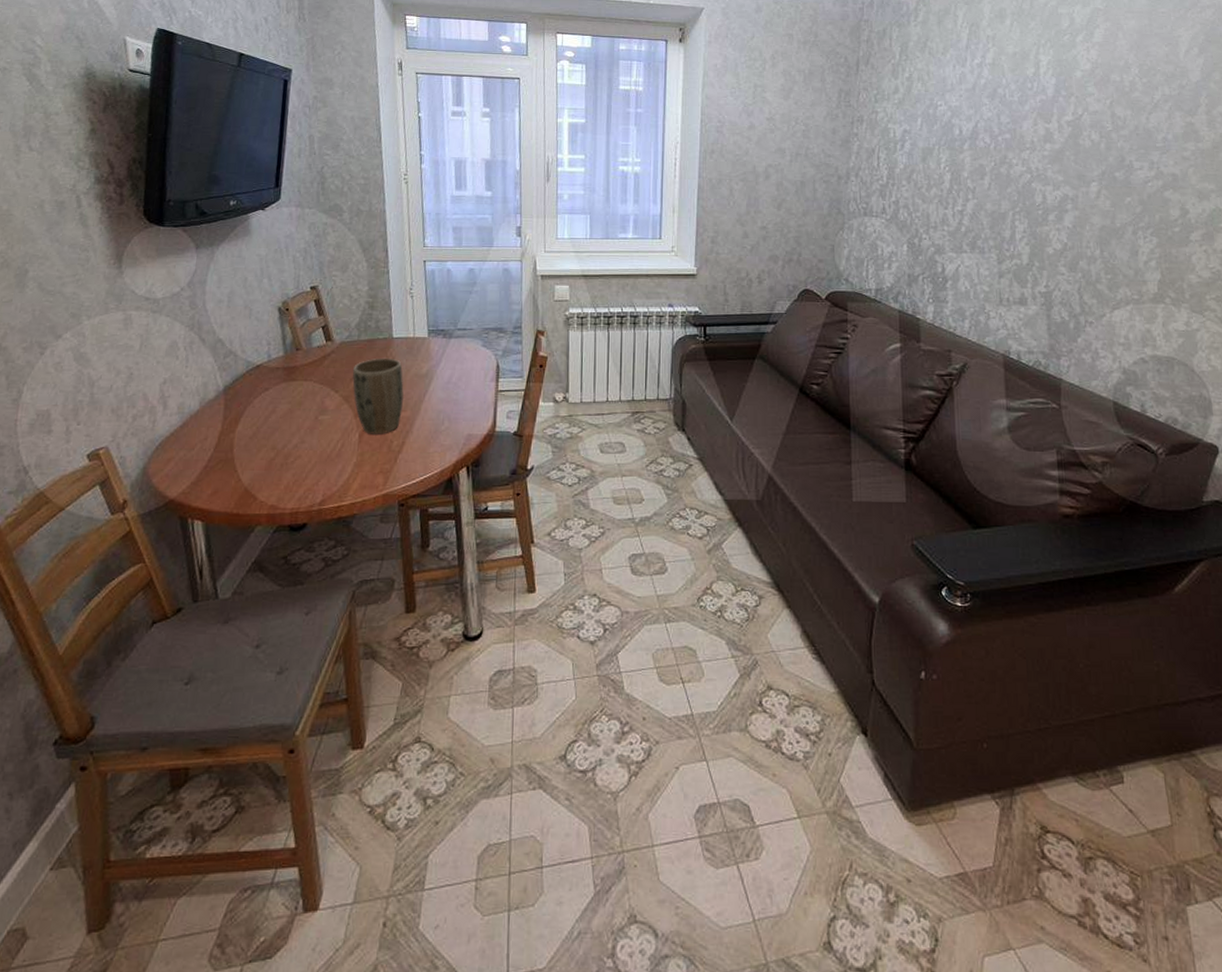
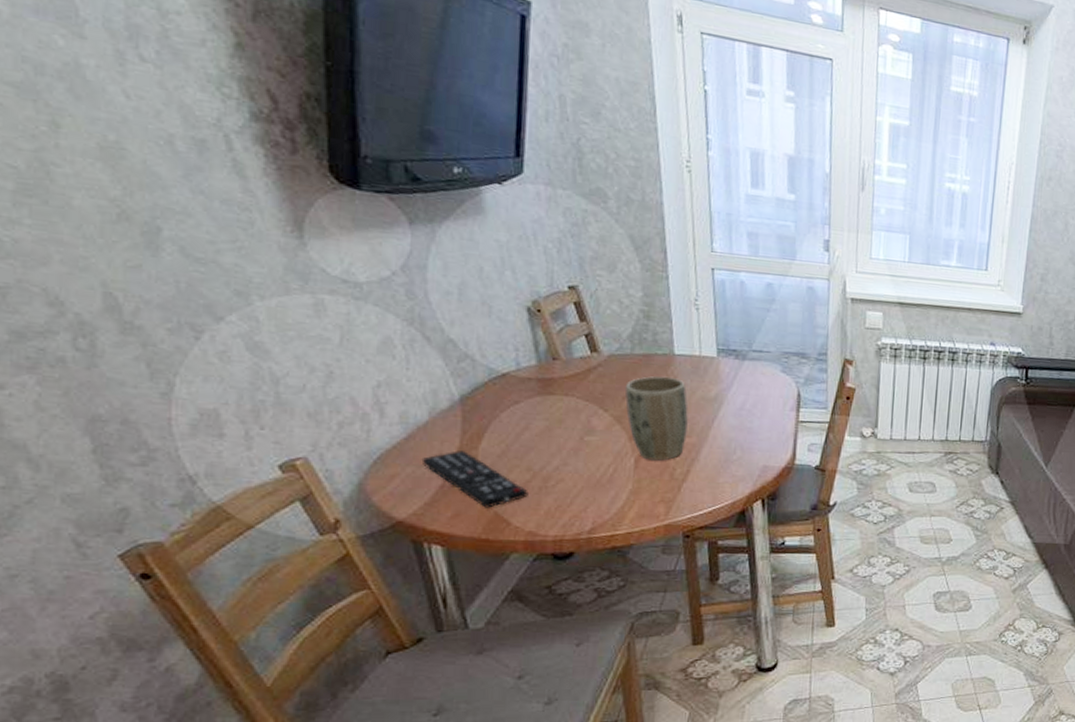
remote control: none [191,433,272,485] -> present [421,449,528,508]

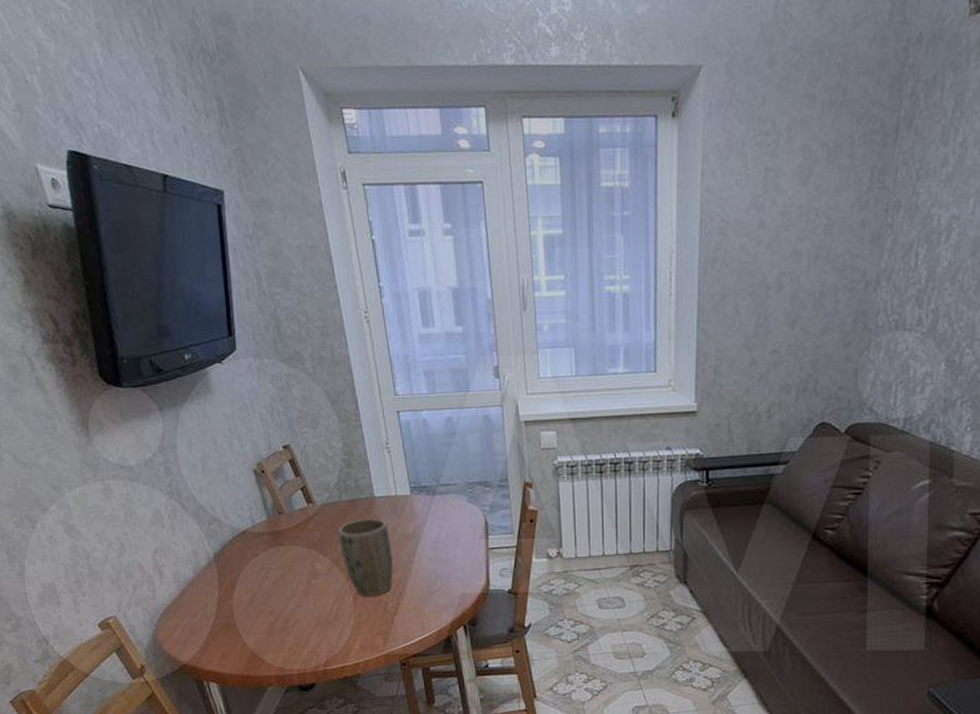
remote control: present [421,449,528,508] -> none [193,600,274,649]

